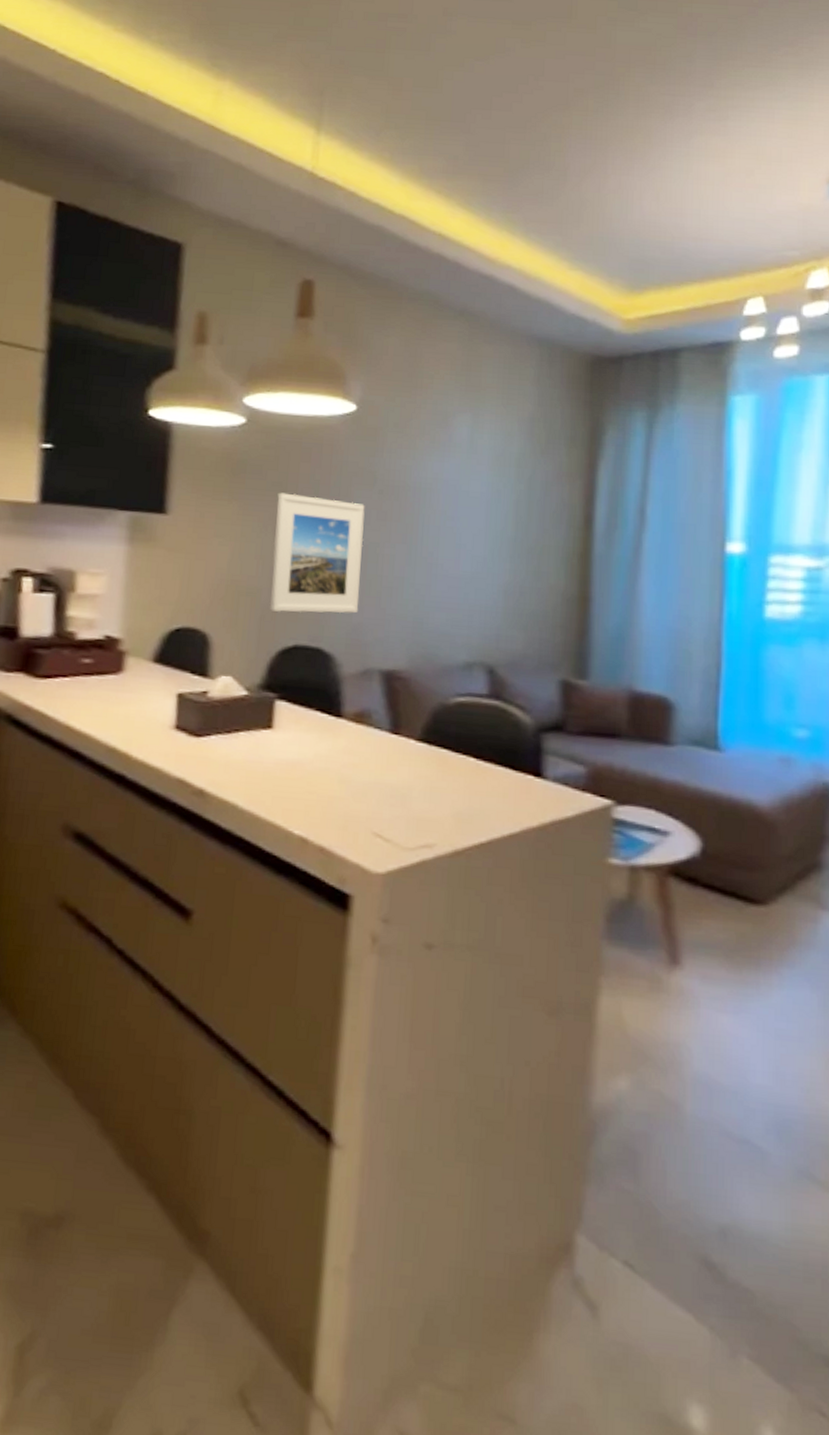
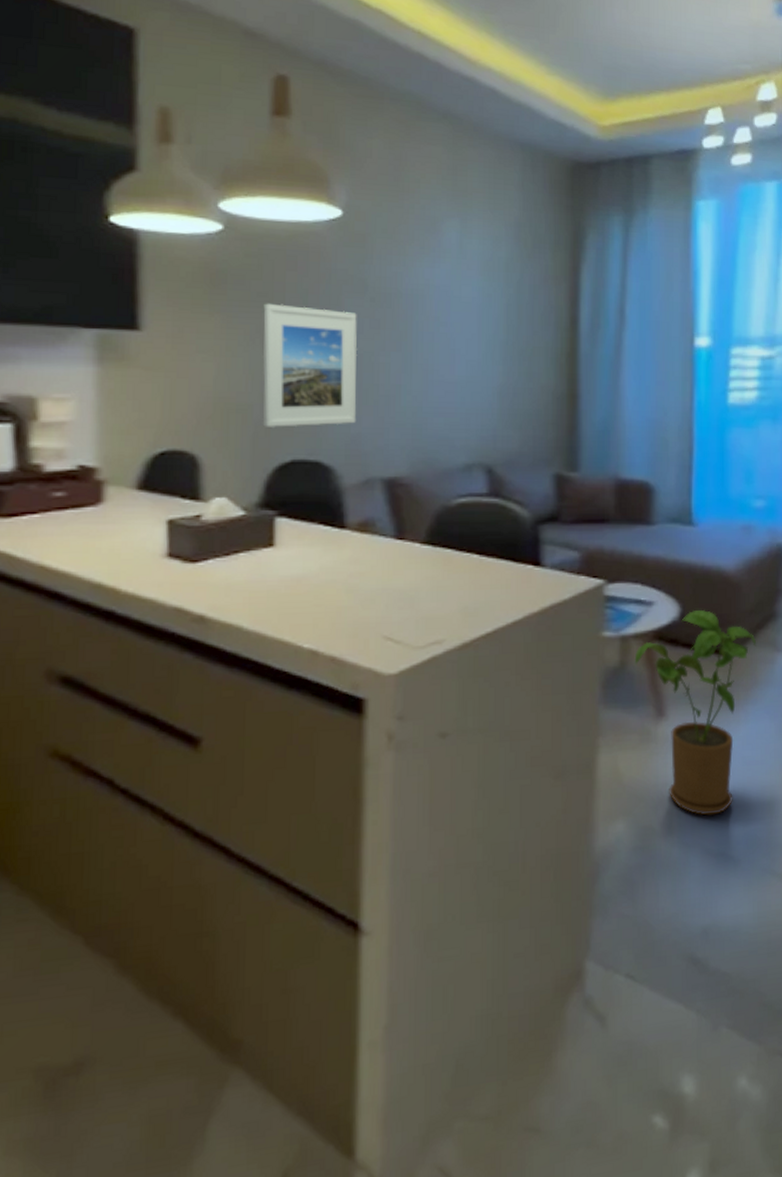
house plant: none [645,847,796,1092] -> present [634,609,757,816]

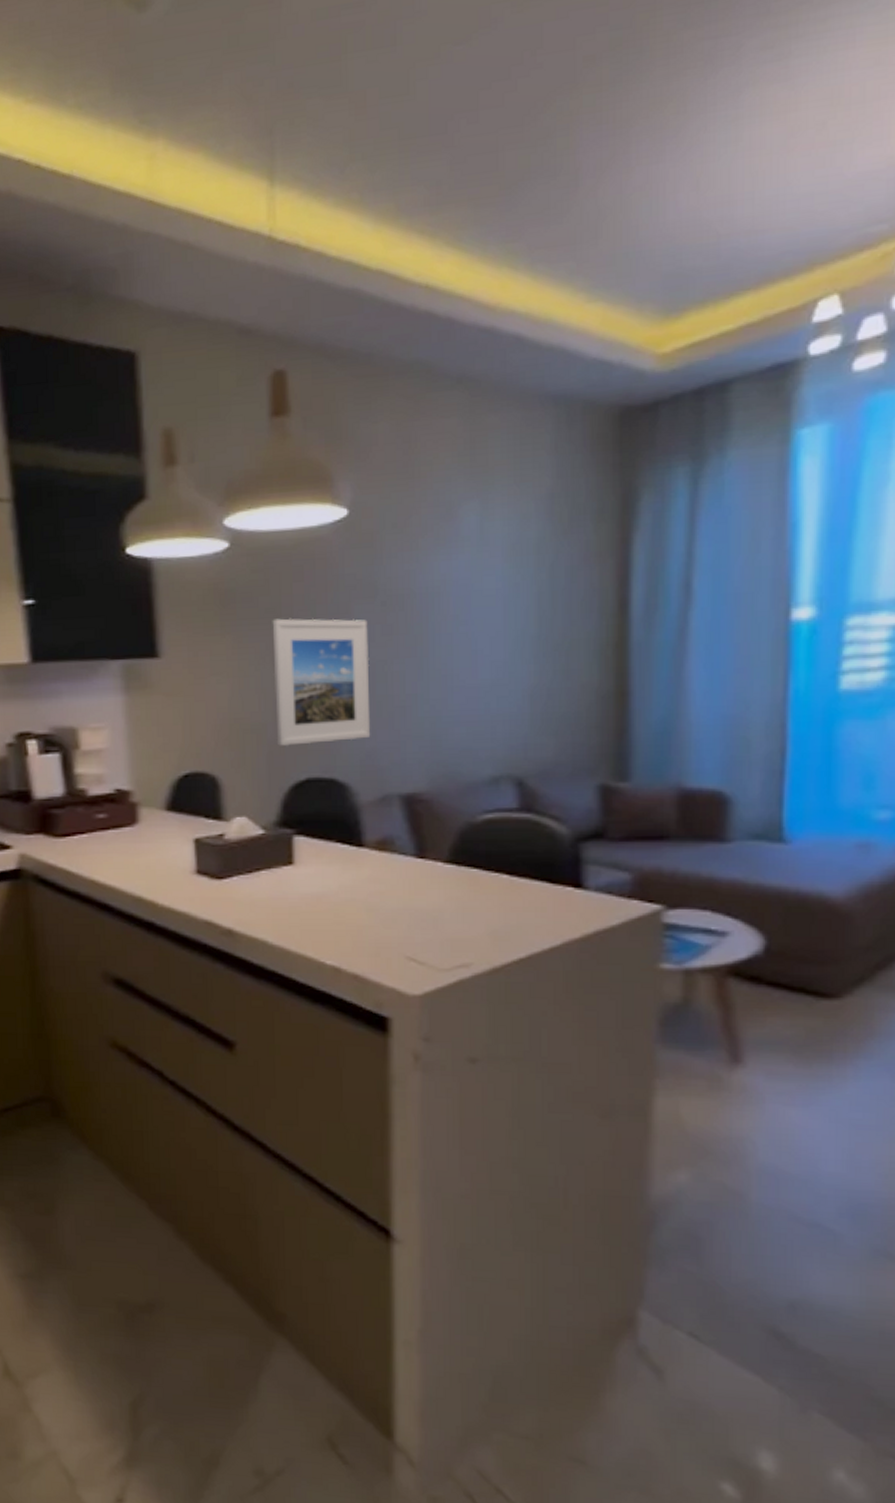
house plant: present [634,609,757,816] -> none [701,943,875,1180]

